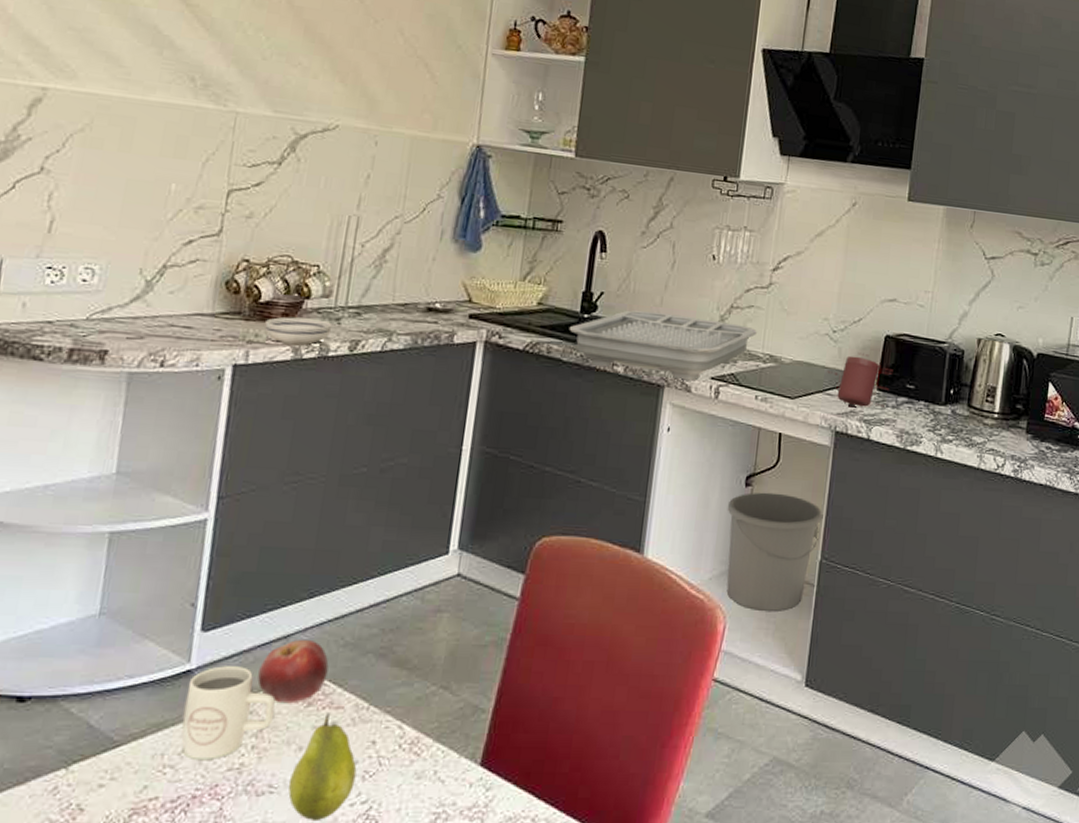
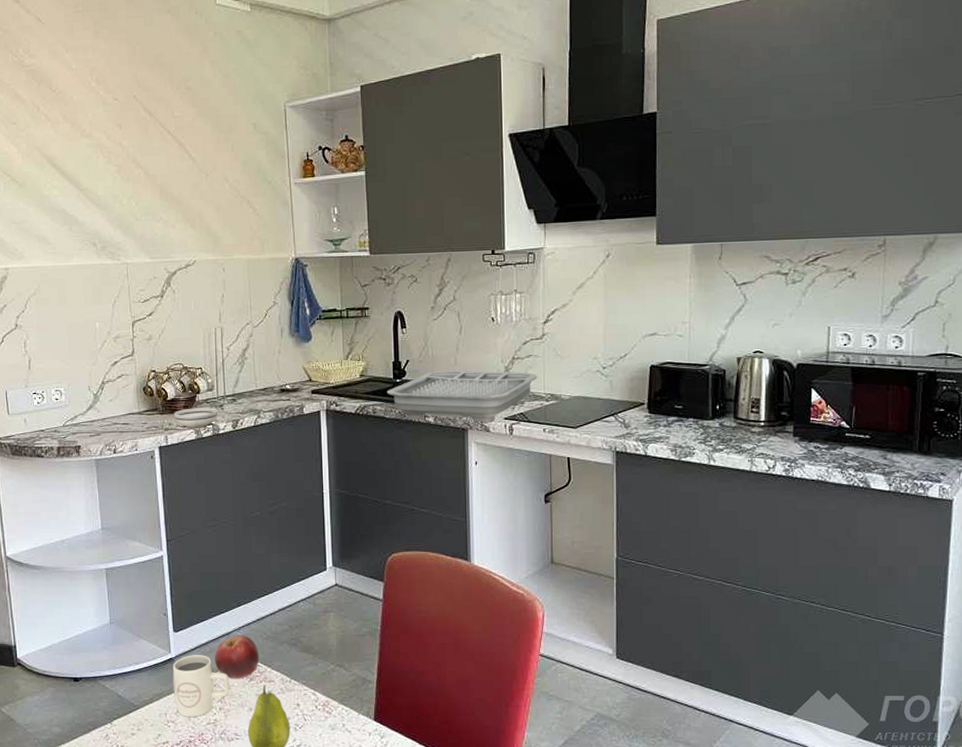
bucket: present [726,492,822,611] -> none [532,506,613,600]
canister: present [827,352,893,407] -> none [602,383,661,430]

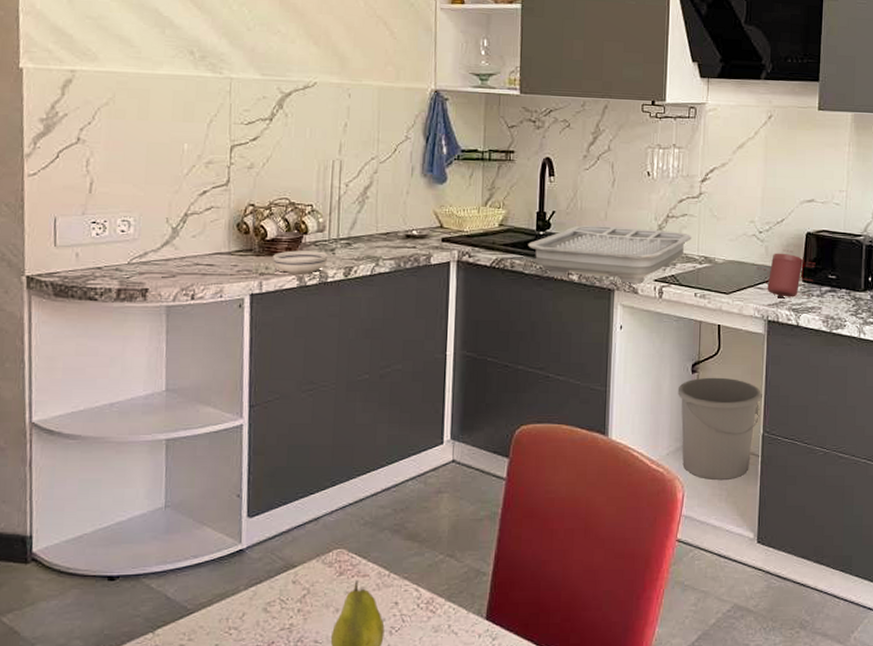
mug: present [172,655,230,717] -> none [240,545,314,622]
fruit: present [215,635,259,679] -> none [297,520,353,574]
bucket: none [532,506,613,600] -> present [677,377,761,480]
canister: none [602,383,661,430] -> present [757,249,816,298]

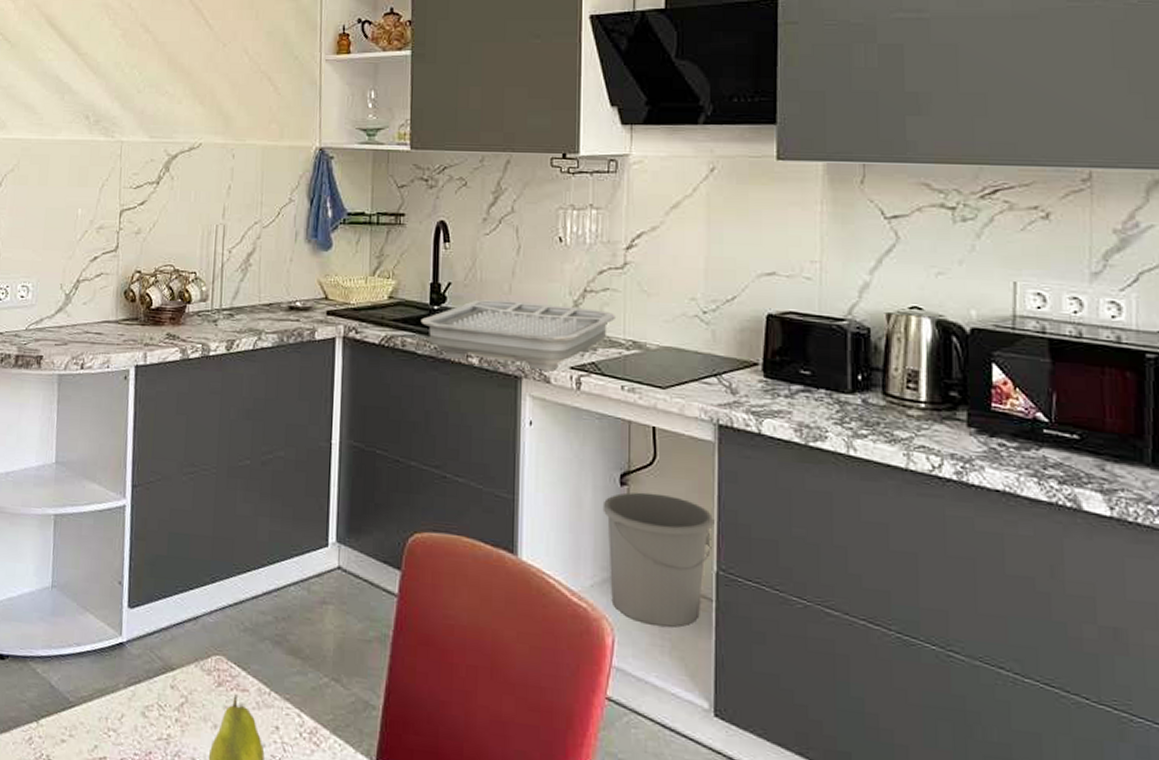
bowl: present [273,250,329,276] -> none [157,320,211,348]
canister: present [757,249,816,298] -> none [701,334,782,397]

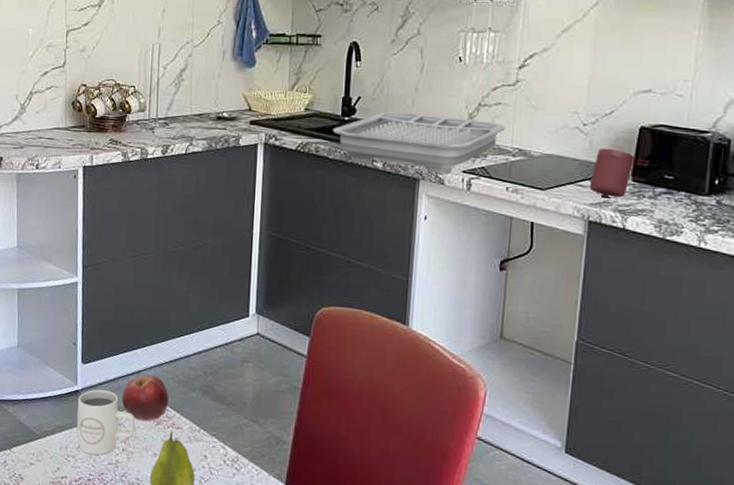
mug: none [119,641,193,728] -> present [76,389,136,455]
fruit: none [176,621,233,683] -> present [122,374,169,422]
bucket: present [602,492,713,628] -> none [483,276,577,384]
canister: none [701,334,782,397] -> present [578,144,650,198]

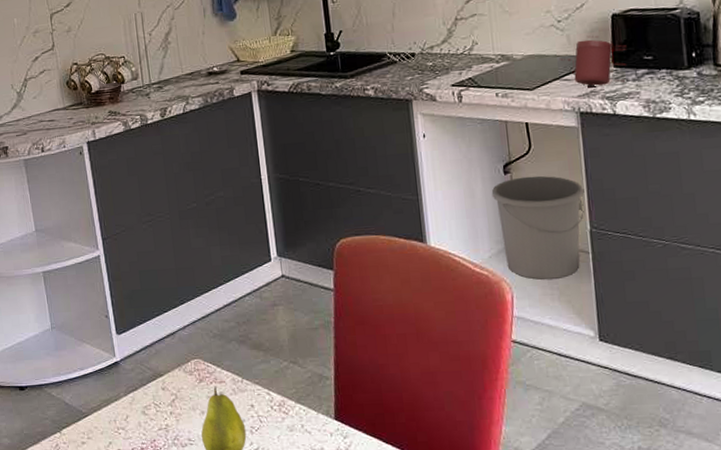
mug: present [76,389,136,455] -> none [118,357,180,423]
fruit: present [122,374,169,422] -> none [161,334,208,381]
dish rack: present [332,111,505,175] -> none [320,33,485,94]
bucket: none [483,276,577,384] -> present [491,176,584,280]

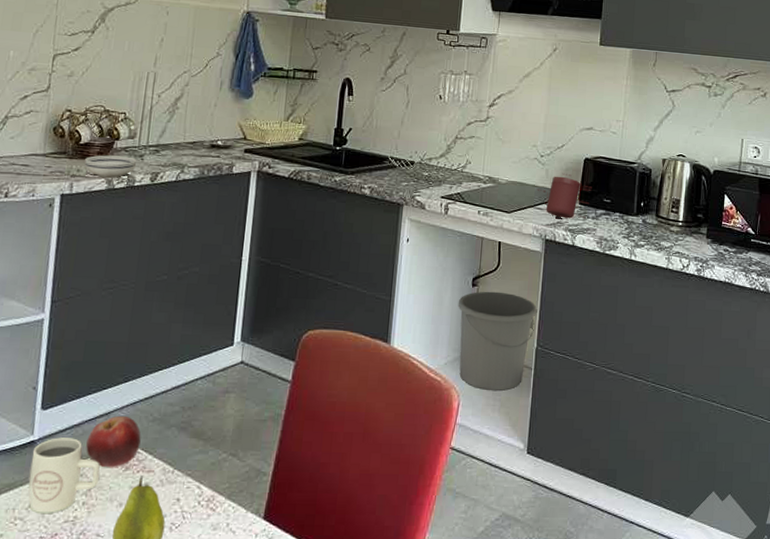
bowl: none [99,97,145,122] -> present [84,155,137,179]
mug: none [118,357,180,423] -> present [28,437,101,513]
fruit: none [161,334,208,381] -> present [86,415,141,468]

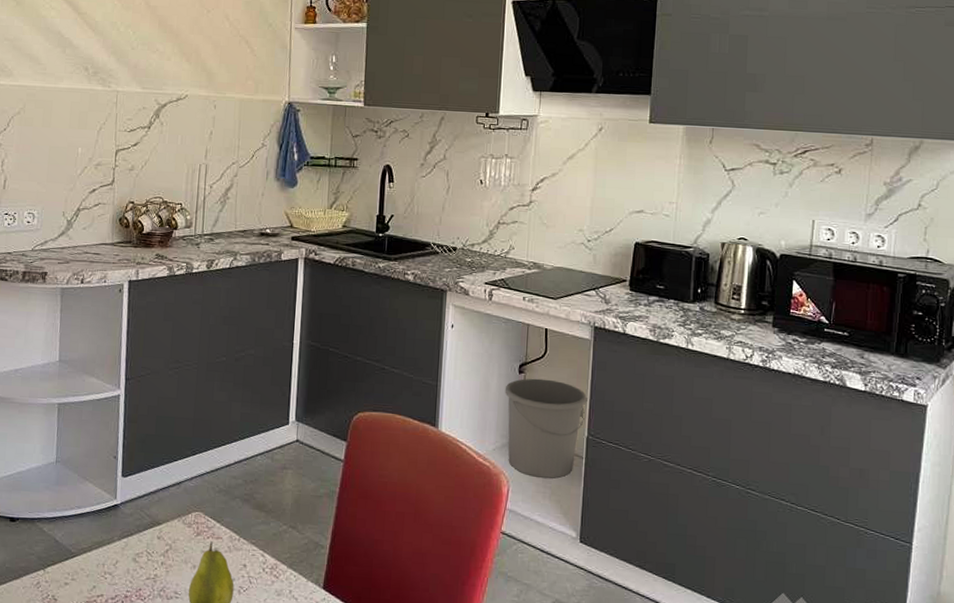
mug: present [28,437,101,513] -> none [114,503,176,571]
bowl: present [84,155,137,179] -> none [148,243,194,266]
fruit: present [86,415,141,468] -> none [162,485,209,533]
canister: present [537,173,592,219] -> none [584,258,644,306]

